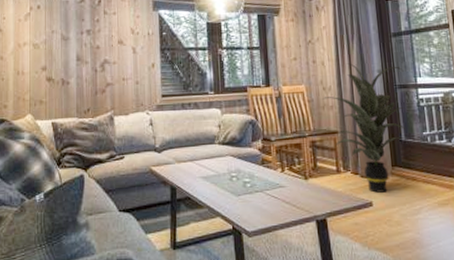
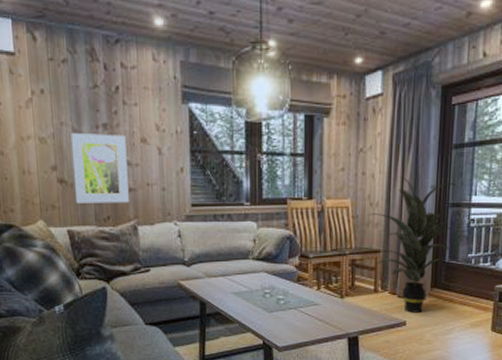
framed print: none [59,38,107,98] -> present [70,132,129,203]

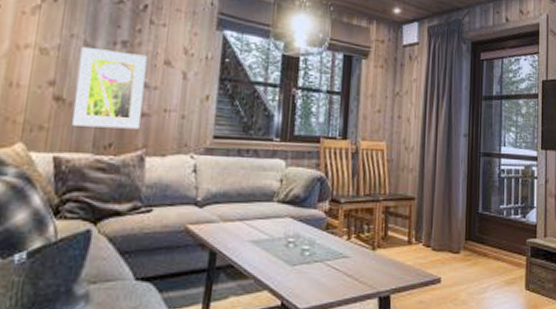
indoor plant: present [368,177,458,313] -> none [403,123,488,268]

